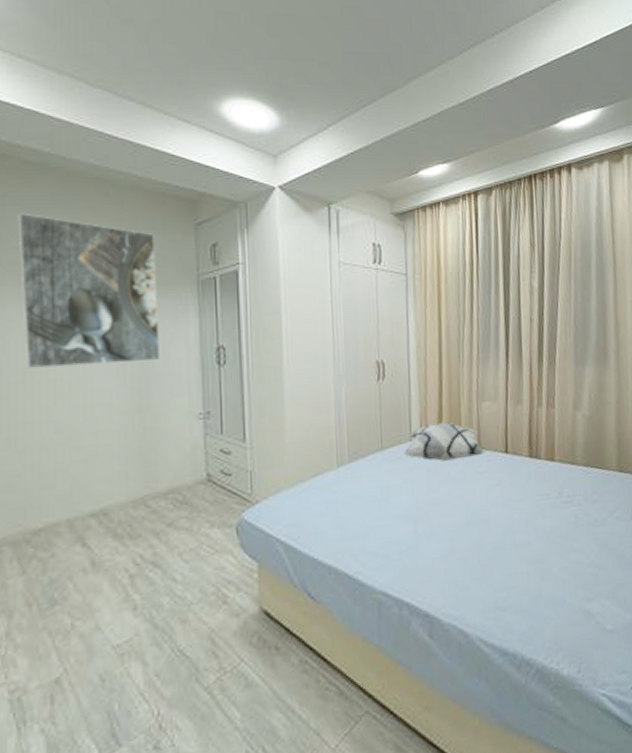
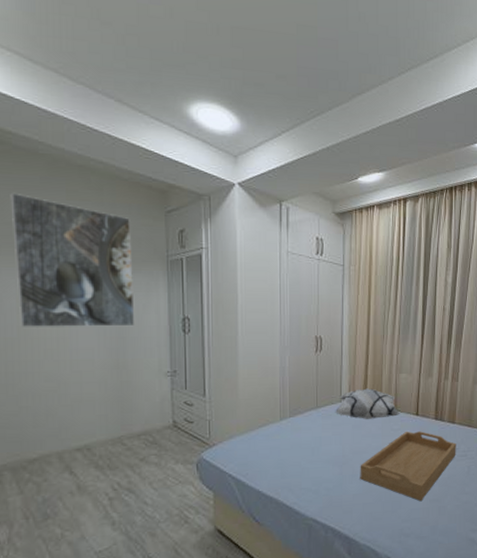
serving tray: none [438,473,559,563] -> present [360,431,456,501]

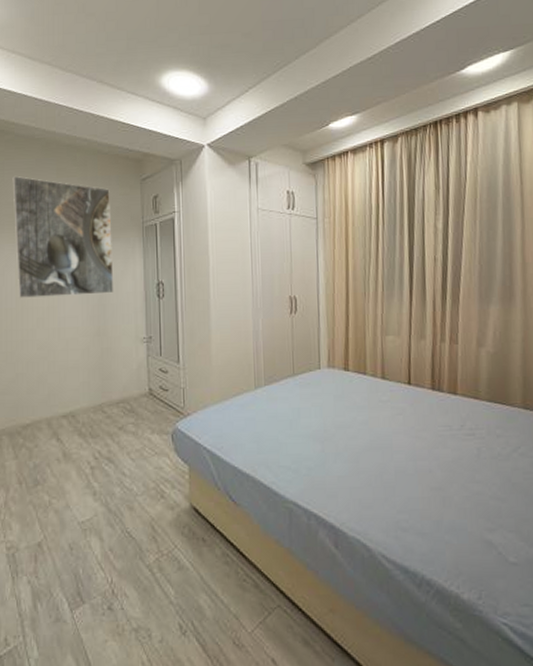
decorative pillow: present [335,388,401,419] -> none [314,353,389,389]
serving tray: present [360,431,456,501] -> none [344,403,461,488]

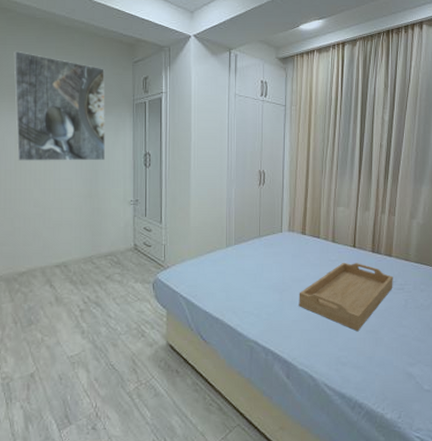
serving tray: none [344,403,461,488] -> present [299,262,393,331]

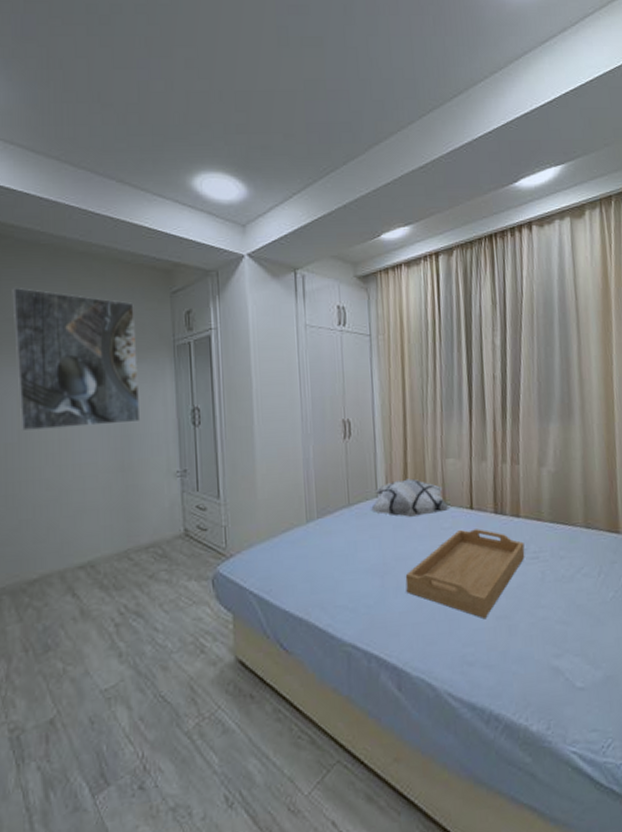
decorative pillow: none [276,220,338,249] -> present [371,478,451,517]

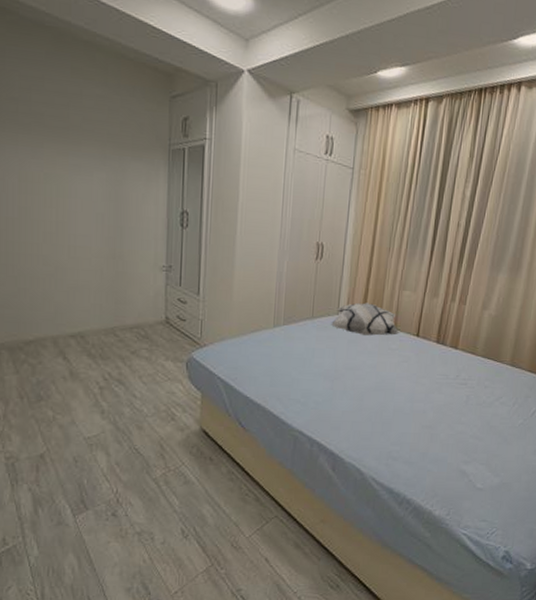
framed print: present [12,287,141,431] -> none [15,66,134,217]
serving tray: present [405,529,525,618] -> none [351,351,457,425]

